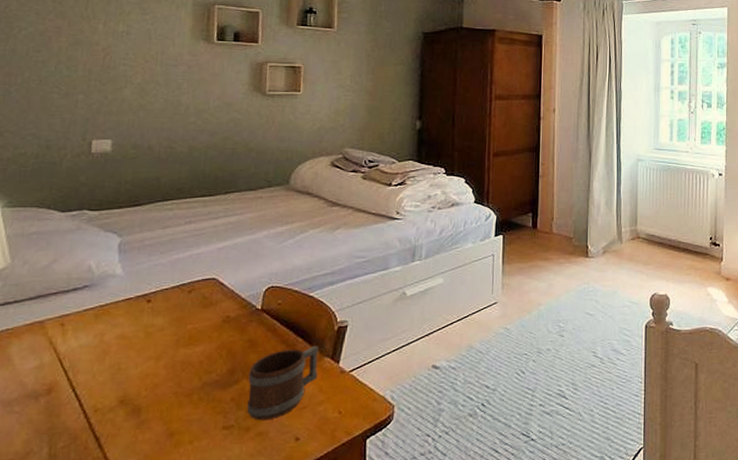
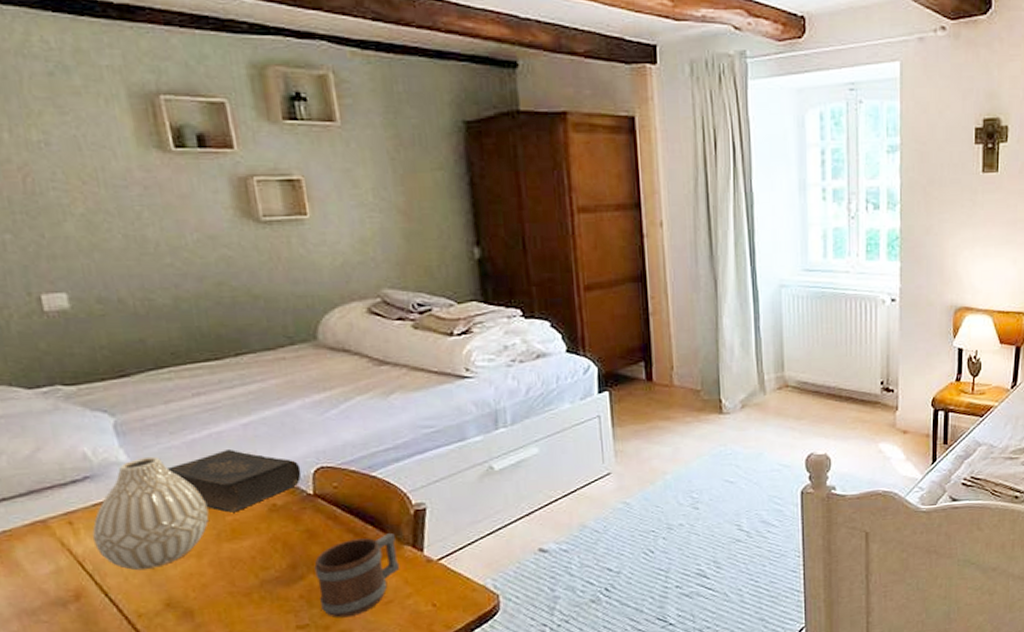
vase: none [76,271,175,369] -> present [92,456,209,571]
book: none [151,269,256,322] -> present [168,450,302,513]

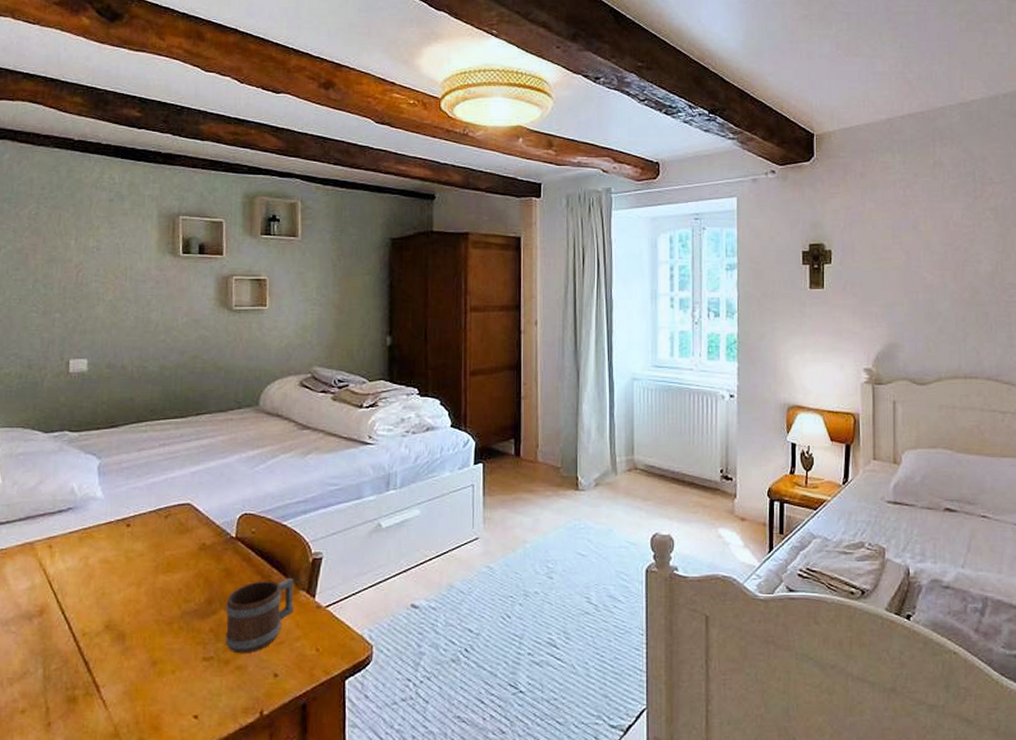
vase: present [92,456,209,571] -> none [64,494,153,593]
book: present [168,450,302,513] -> none [130,493,229,548]

